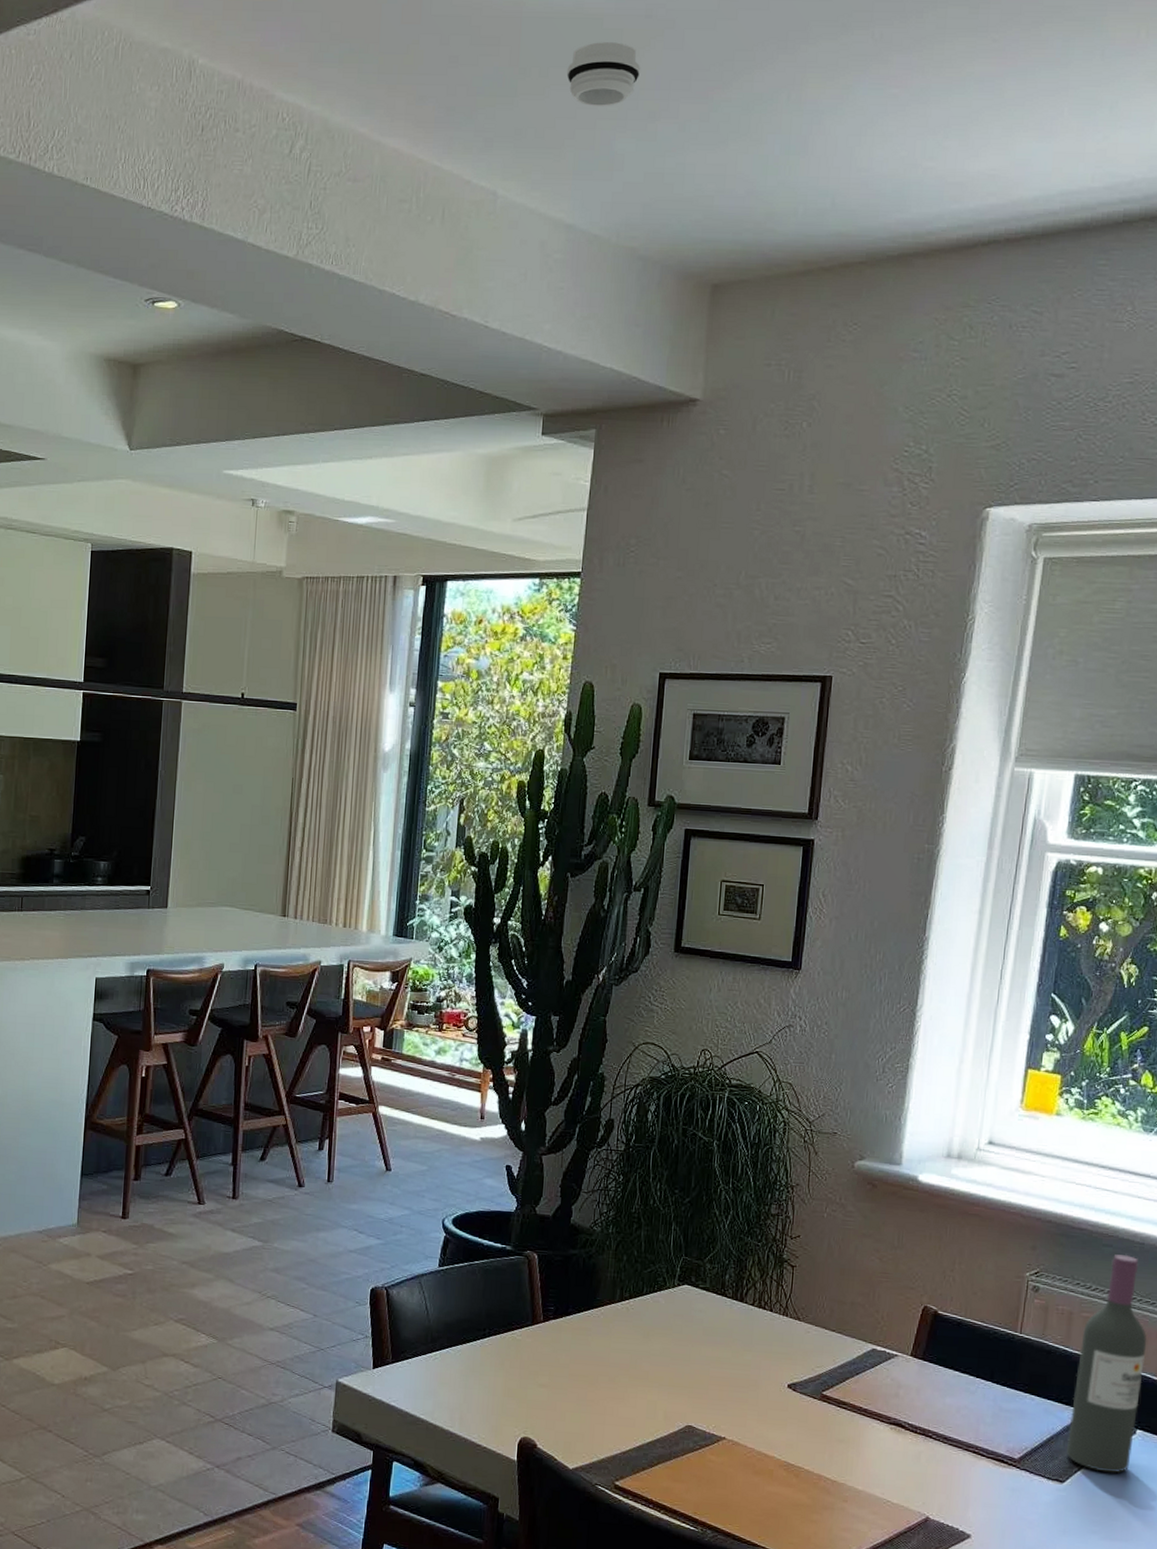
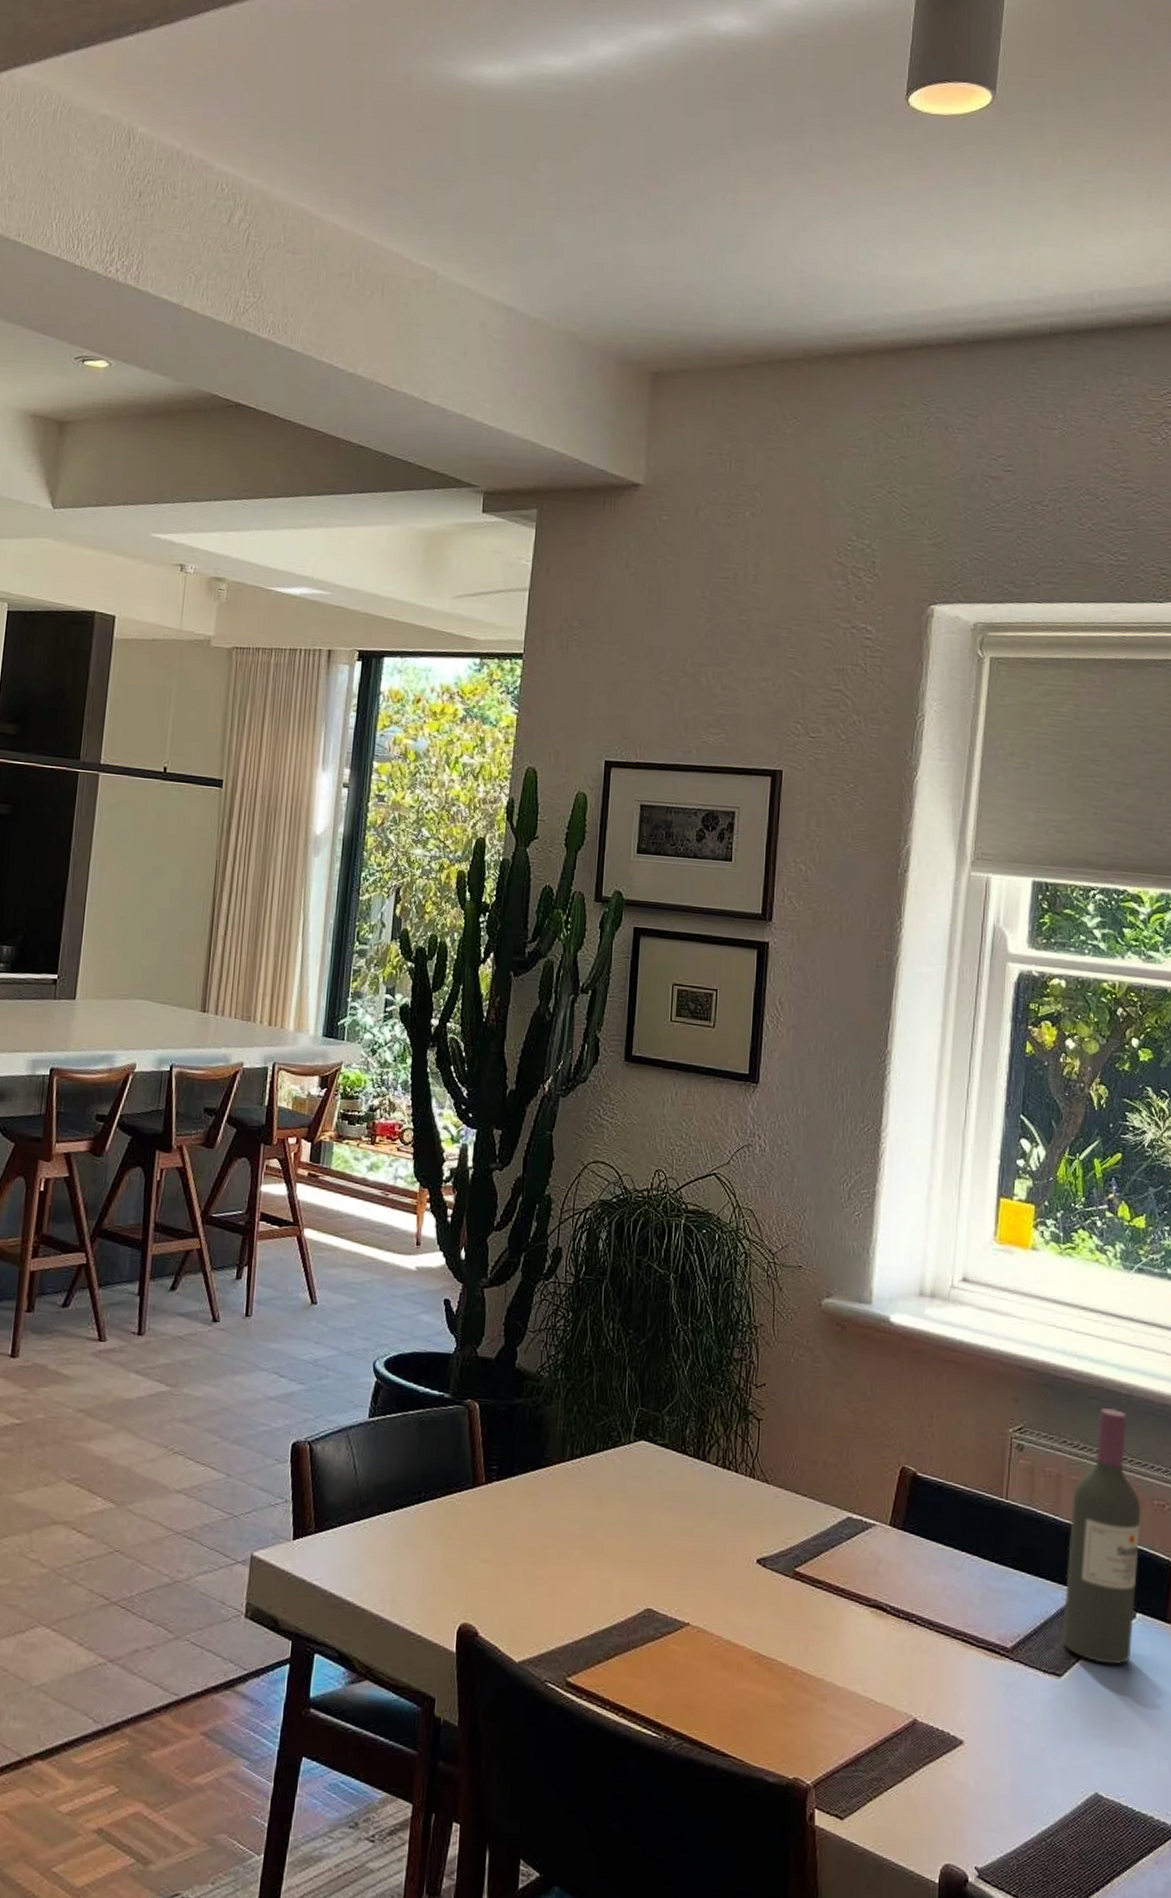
smoke detector: present [566,42,641,107] -> none [506,136,579,197]

